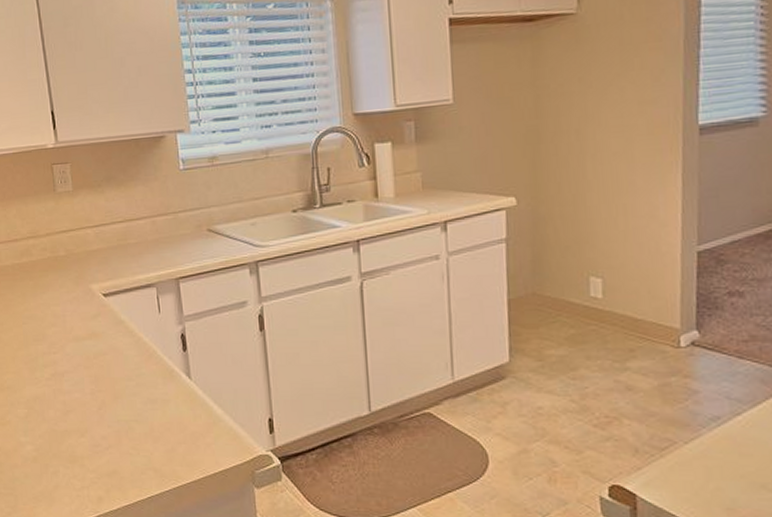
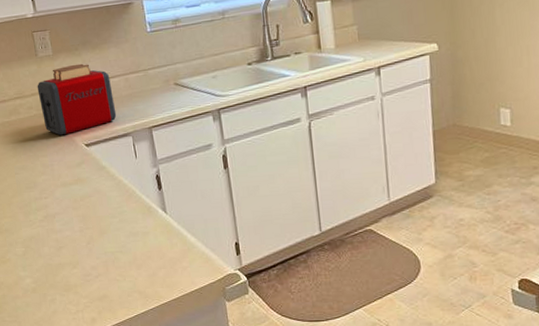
toaster: none [53,202,140,283] -> present [37,63,117,136]

